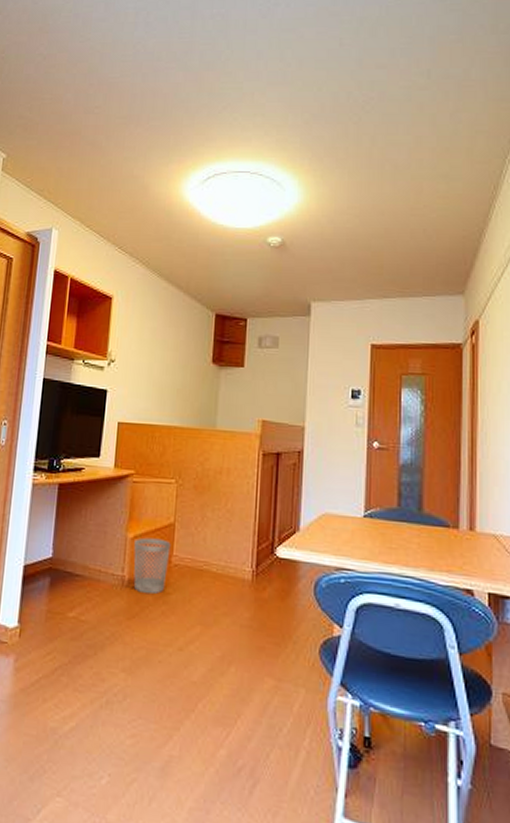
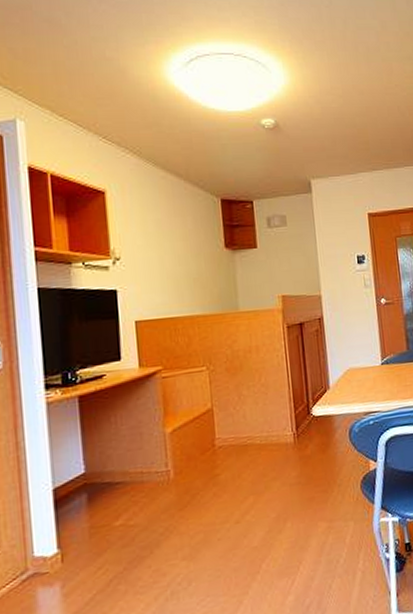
wastebasket: present [133,537,171,594] -> none [174,425,213,482]

